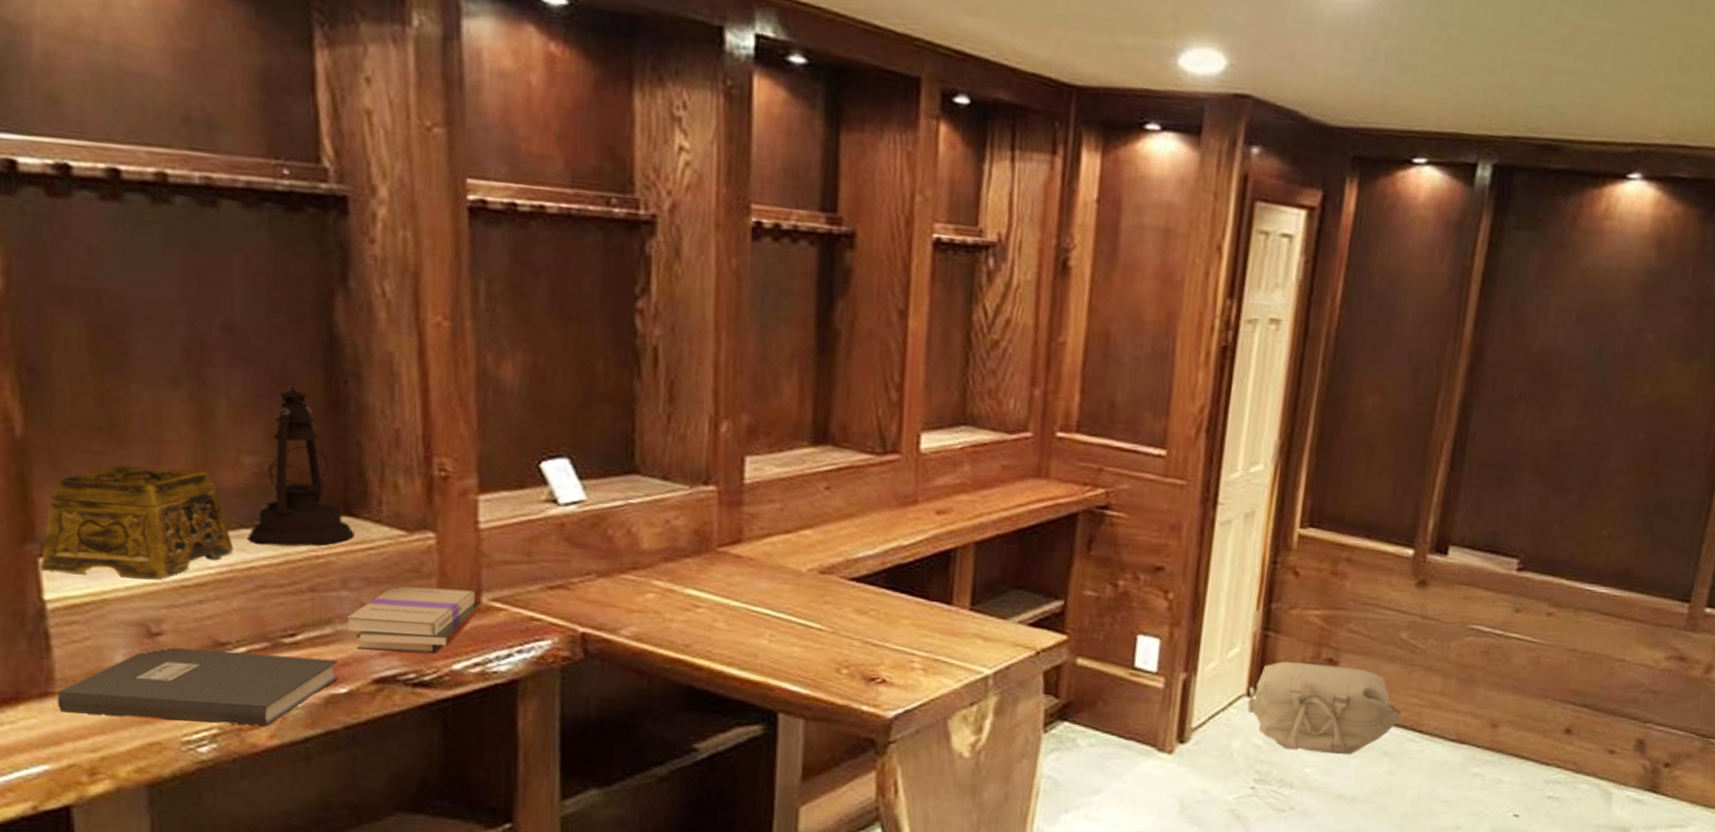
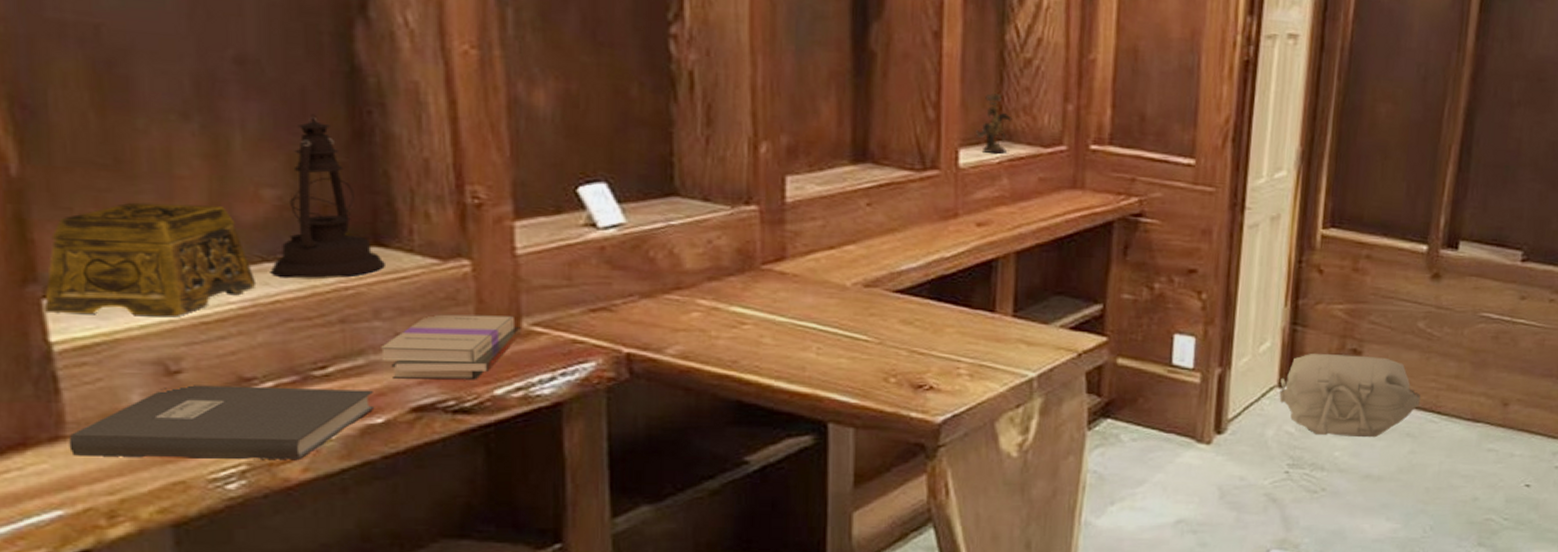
decorative figurine: none [939,376,977,439] -> present [976,93,1013,154]

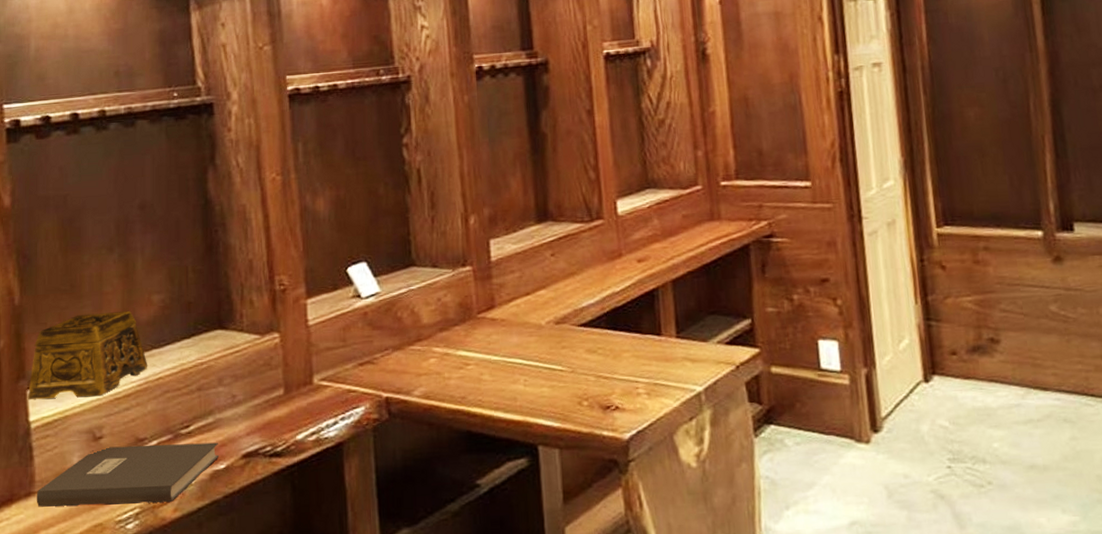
lantern: present [270,114,385,280] -> none [156,237,226,360]
books: present [379,313,521,380] -> none [222,374,313,433]
decorative figurine: present [976,93,1013,154] -> none [628,151,655,200]
duffel bag: present [1279,353,1420,438] -> none [925,344,1070,427]

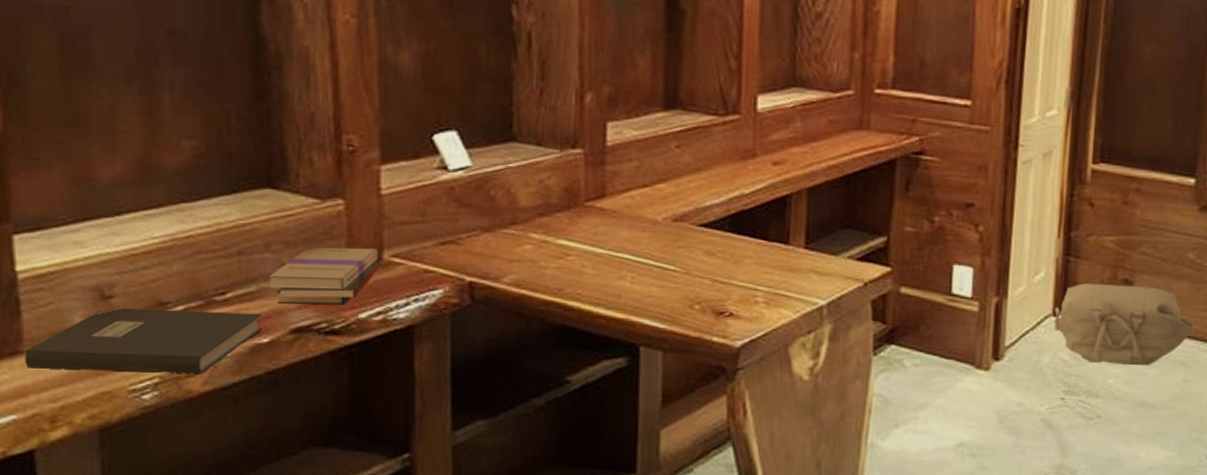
decorative box: present [27,311,148,401] -> none [13,153,175,249]
books: none [222,374,313,433] -> present [268,246,383,305]
duffel bag: none [925,344,1070,427] -> present [1054,283,1192,366]

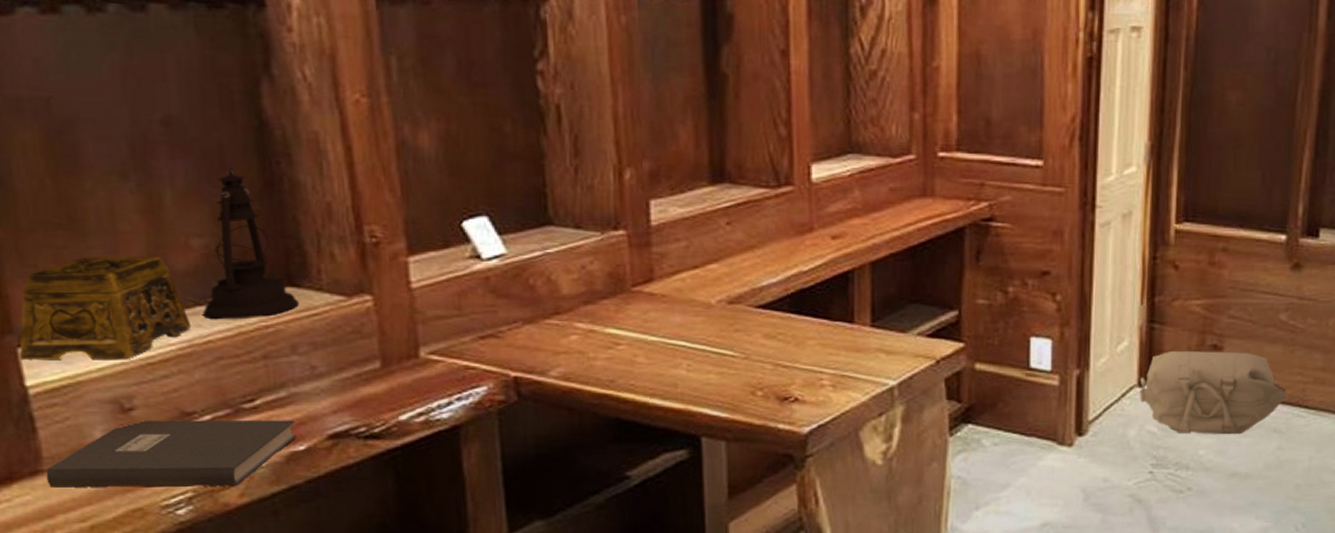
decorative box: none [13,153,175,249] -> present [19,257,192,361]
lantern: none [186,76,276,217] -> present [202,167,299,320]
books: present [268,246,383,305] -> none [298,346,420,410]

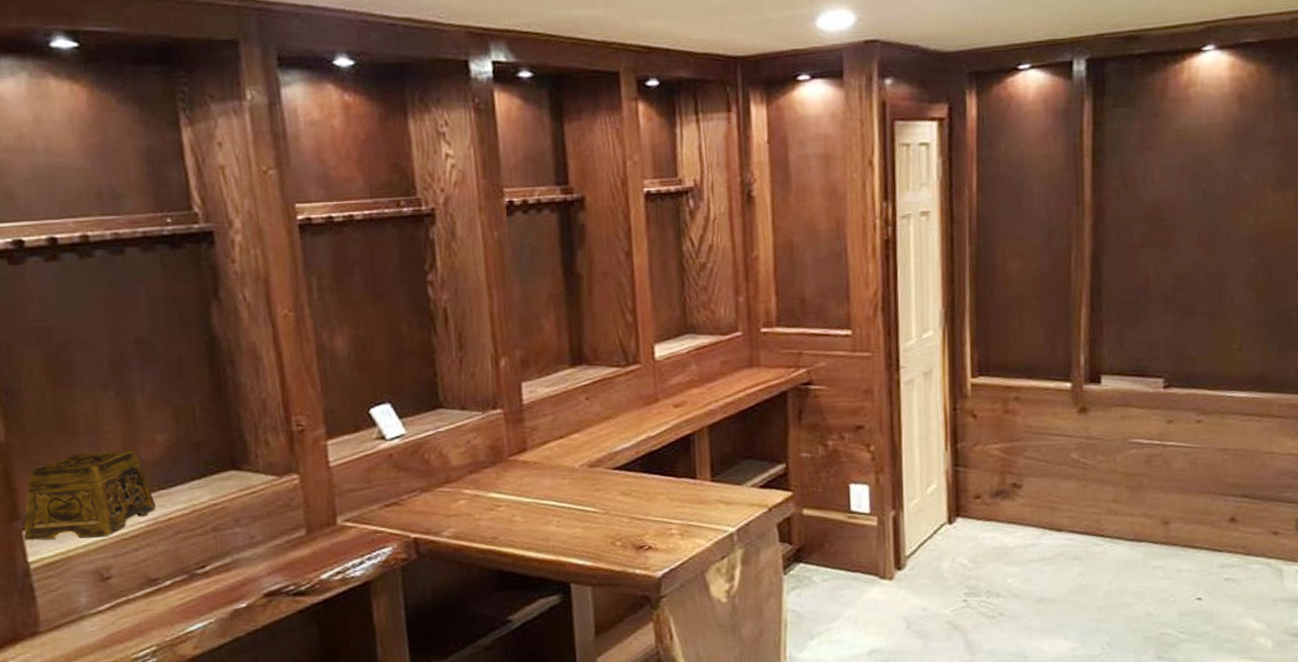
book: present [46,419,298,488] -> none [42,582,240,646]
lantern: present [202,167,299,320] -> none [164,375,241,501]
duffel bag: present [1139,350,1286,435] -> none [949,488,1082,564]

